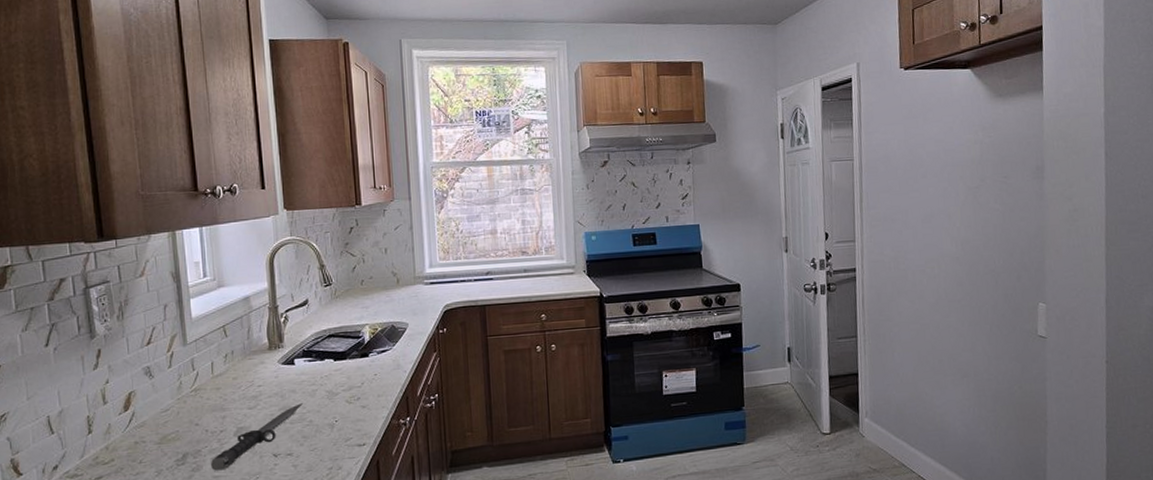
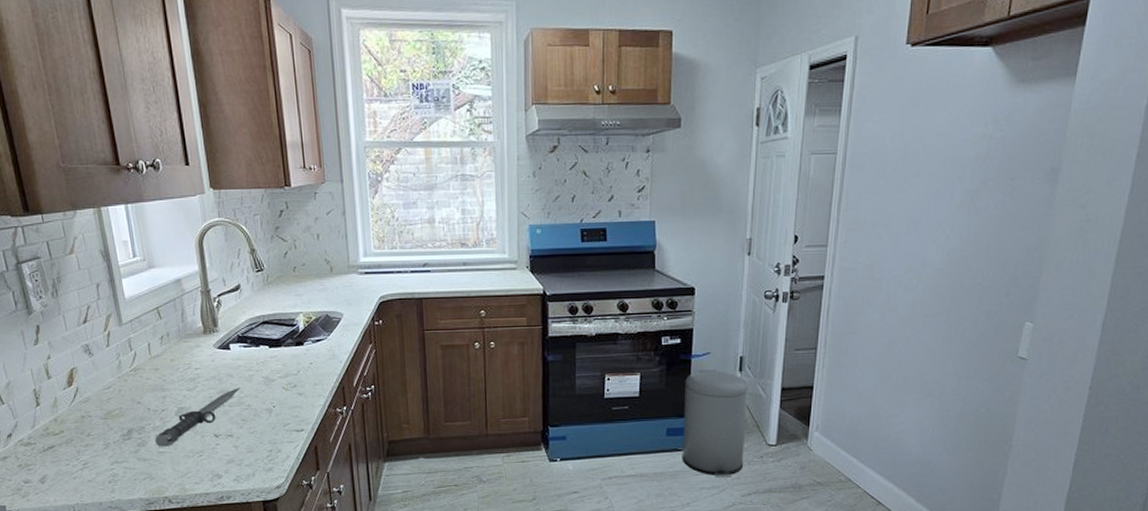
pedal bin: none [738,361,802,470] -> present [682,369,749,478]

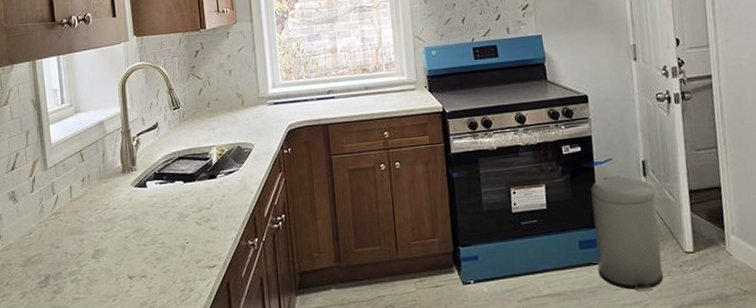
knife: present [155,388,241,447] -> none [71,225,156,293]

